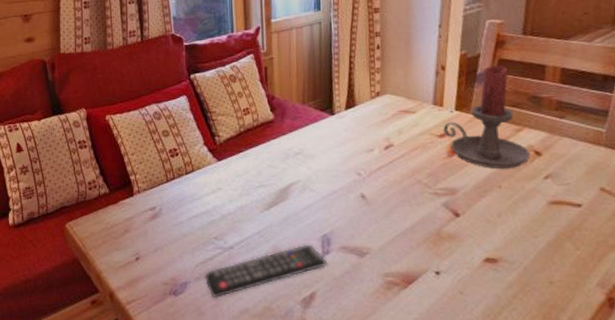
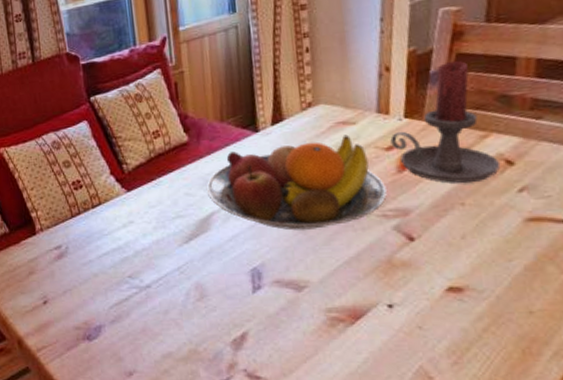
remote control: present [205,244,328,299] -> none [121,279,260,343]
fruit bowl: none [287,122,438,203] -> present [206,134,387,230]

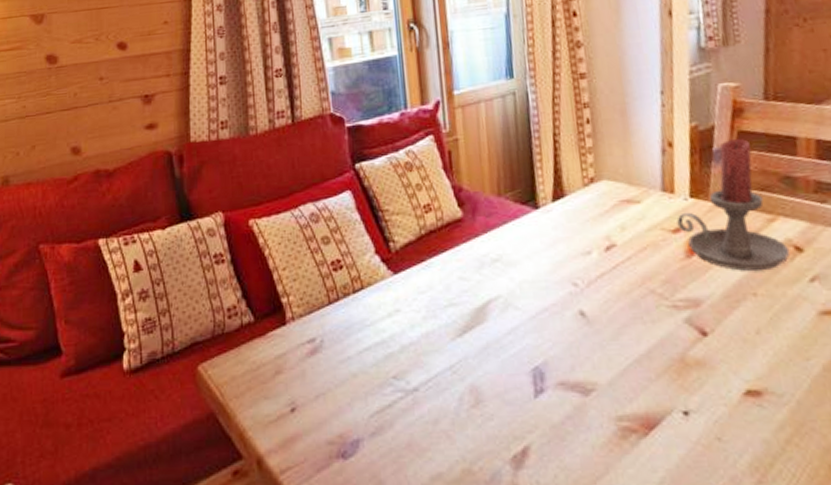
fruit bowl: present [206,134,387,230] -> none [482,214,676,322]

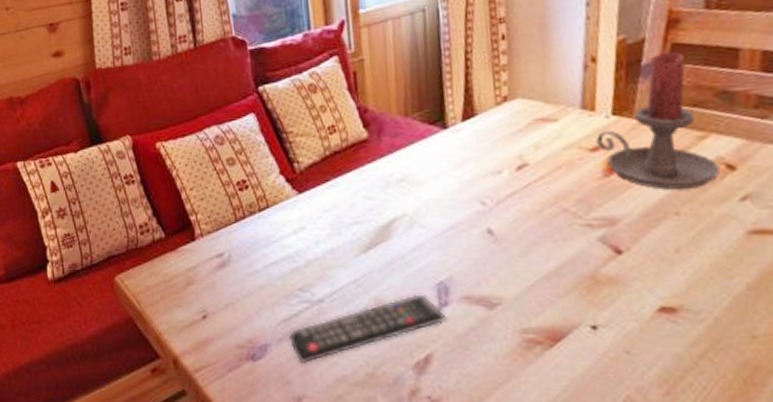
remote control: none [382,380,543,461] -> present [289,294,447,364]

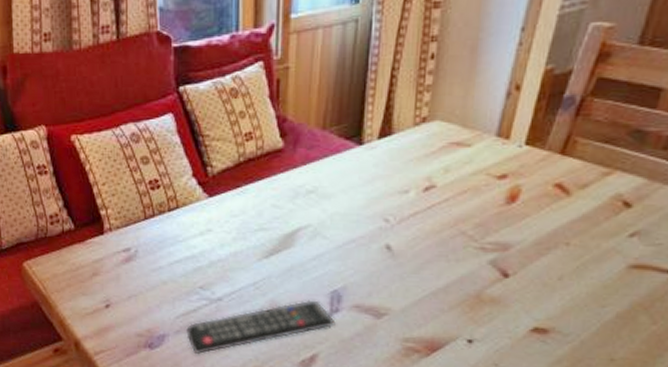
candle holder: present [596,51,721,190] -> none [504,85,618,222]

